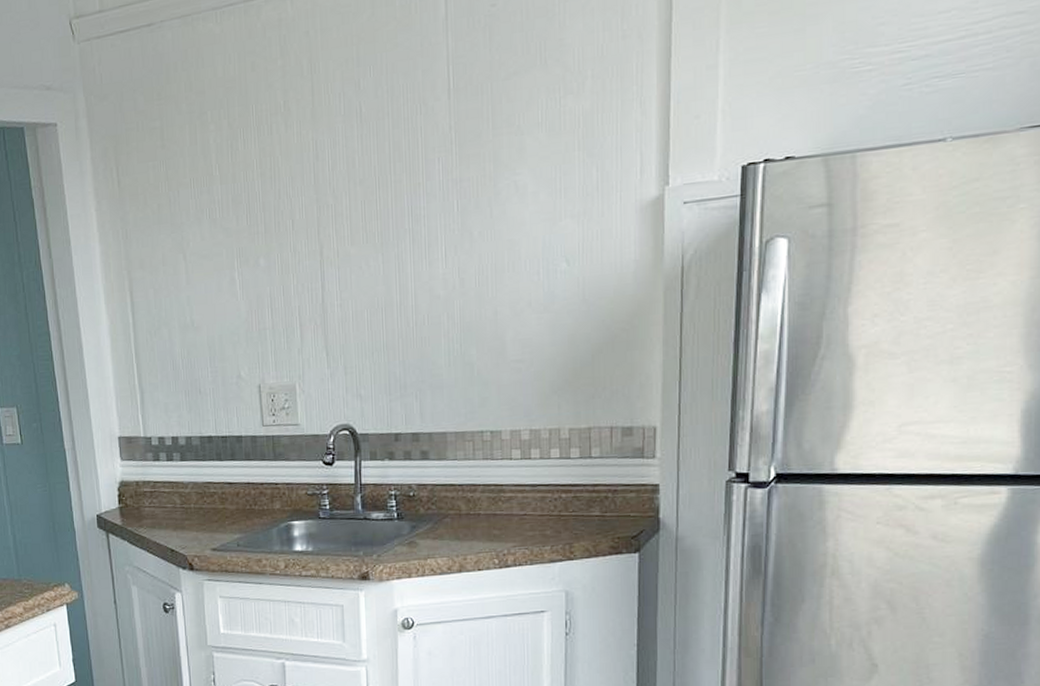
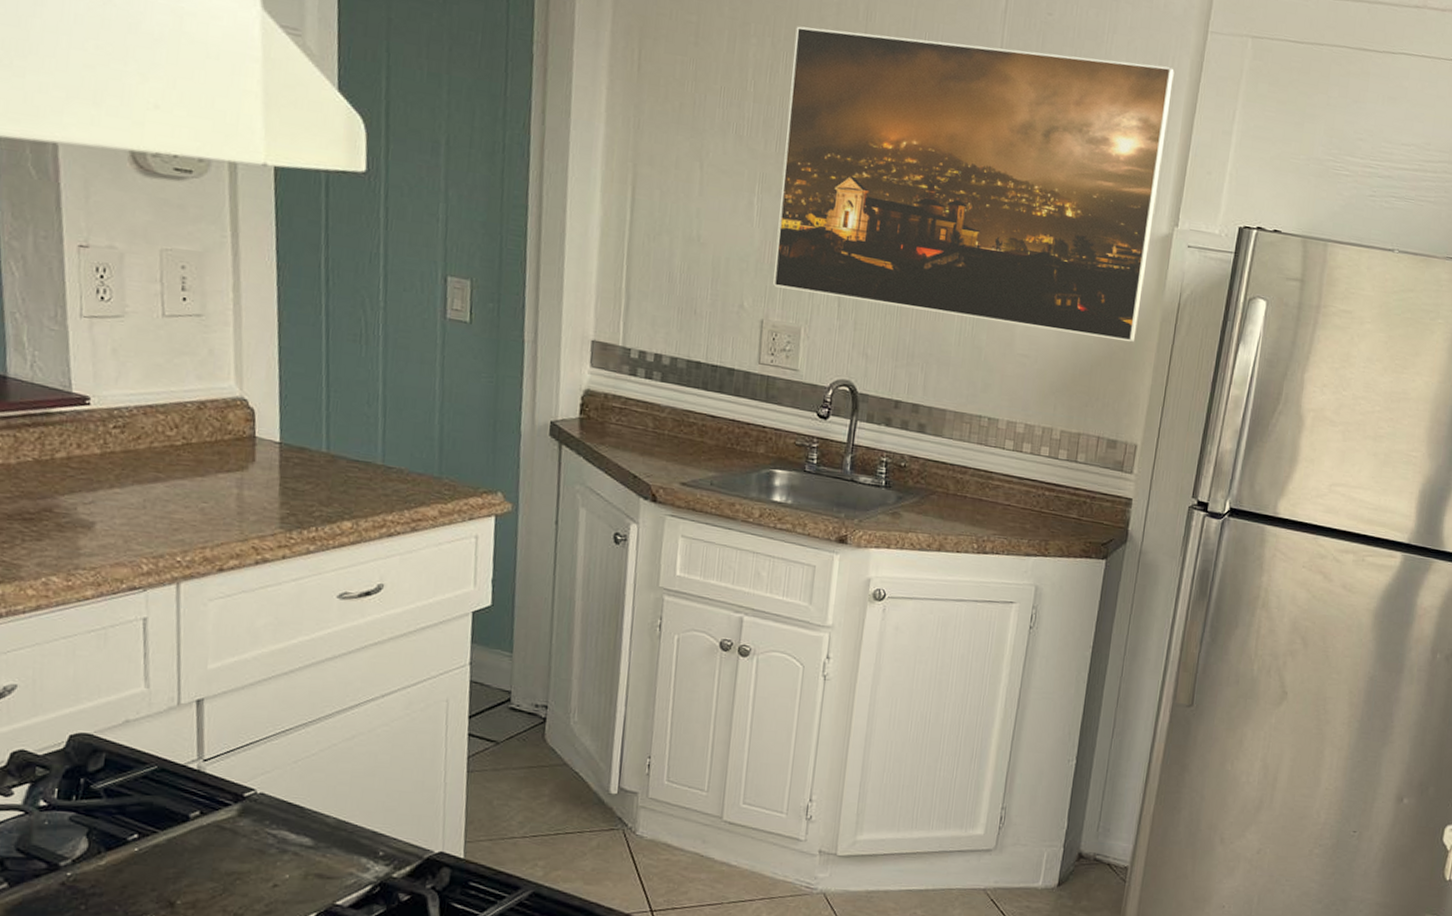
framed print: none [248,16,641,351] -> present [773,26,1174,343]

